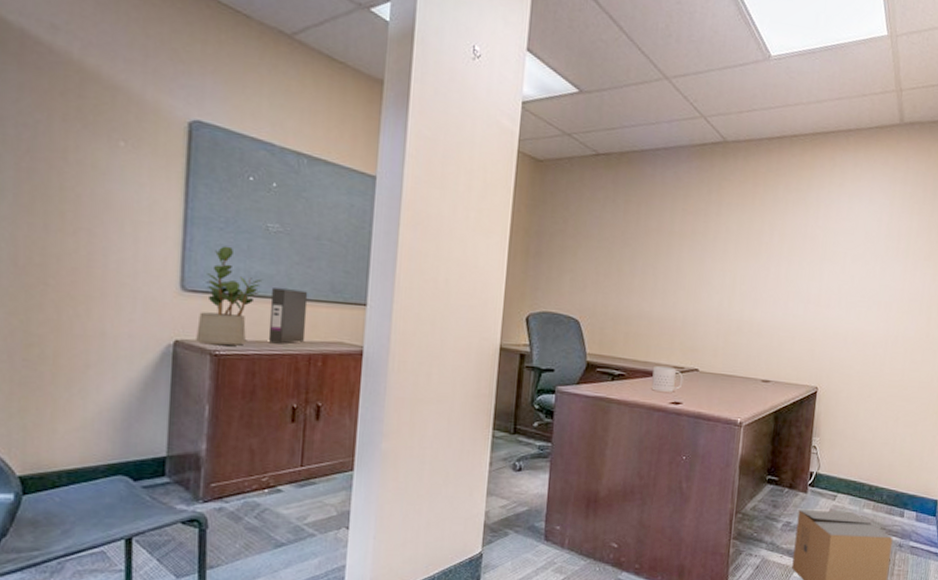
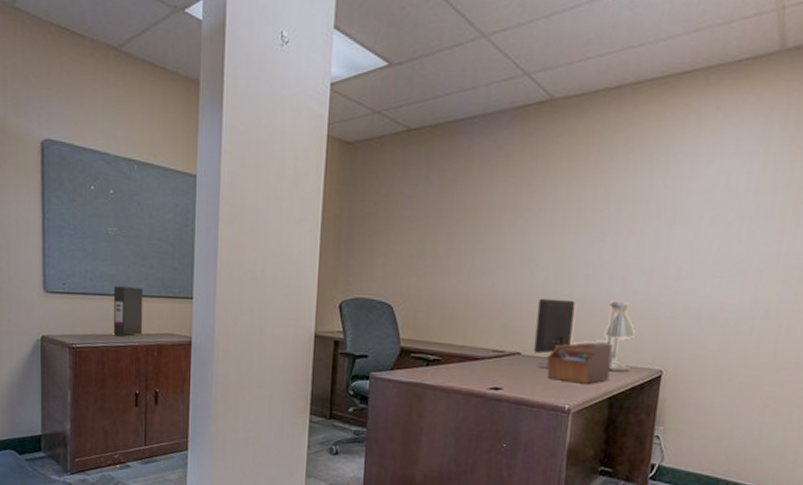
potted plant: present [196,246,261,346] -> none [58,250,105,340]
mug: present [651,366,684,393] -> none [469,351,504,379]
computer monitor: none [709,319,746,385] -> present [533,298,576,369]
sewing box: none [721,360,778,399] -> present [546,341,614,384]
desk lamp: none [771,324,795,388] -> present [605,300,635,371]

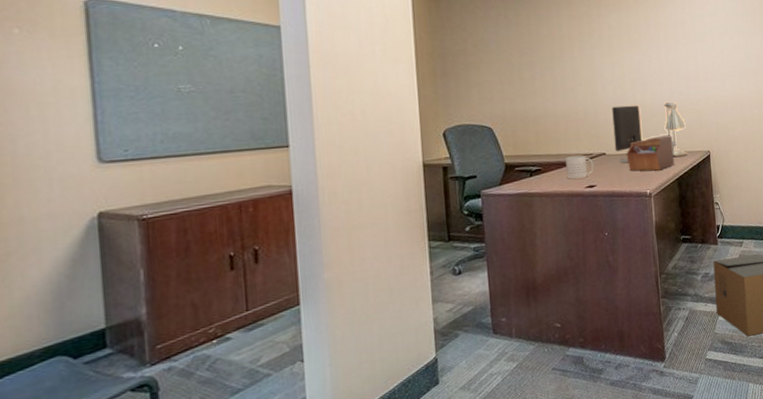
binder: present [114,286,143,337] -> none [193,143,233,199]
mug: none [469,351,504,379] -> present [566,156,594,180]

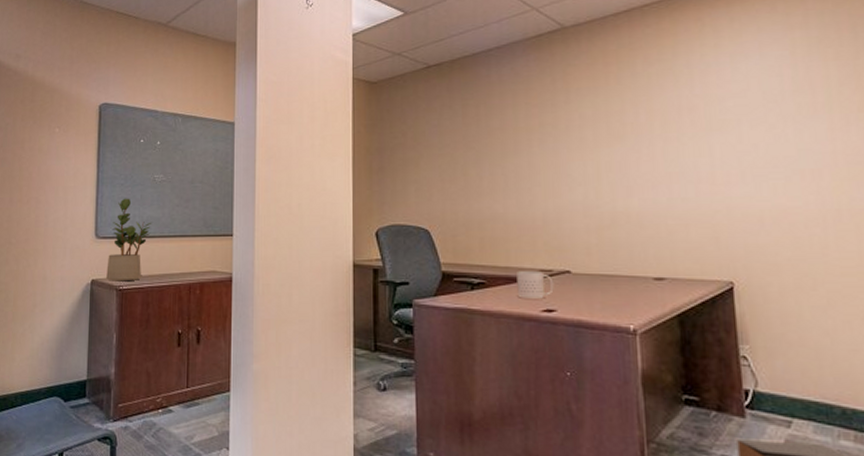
potted plant: none [120,112,180,211] -> present [106,198,151,282]
computer monitor: present [612,105,642,164] -> none [581,213,623,287]
sewing box: present [626,135,675,172] -> none [600,255,674,301]
desk lamp: present [664,101,688,157] -> none [658,210,696,285]

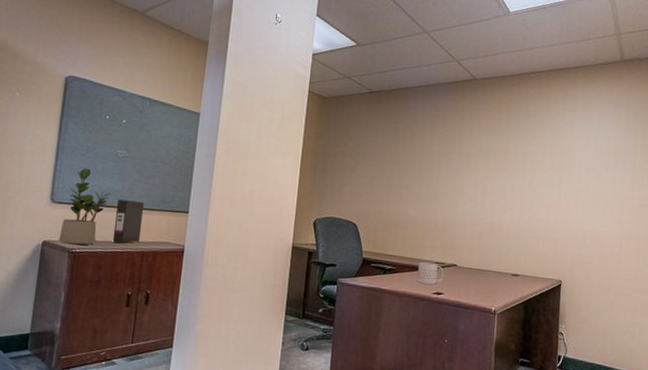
binder: none [159,228,187,277] -> present [113,200,145,244]

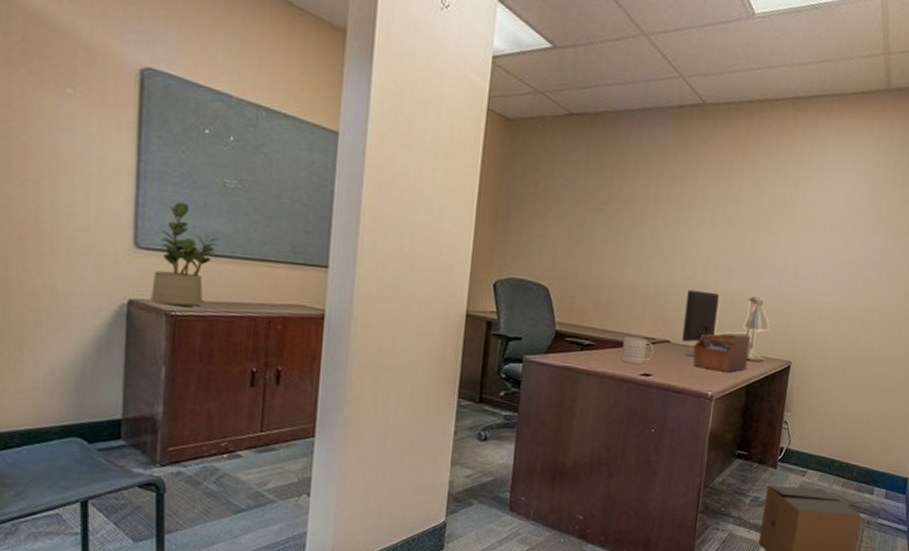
binder: present [113,200,145,244] -> none [227,247,268,306]
computer monitor: none [466,222,496,278] -> present [681,289,720,357]
sewing box: none [476,257,526,291] -> present [692,333,752,373]
desk lamp: none [519,226,540,281] -> present [744,295,769,362]

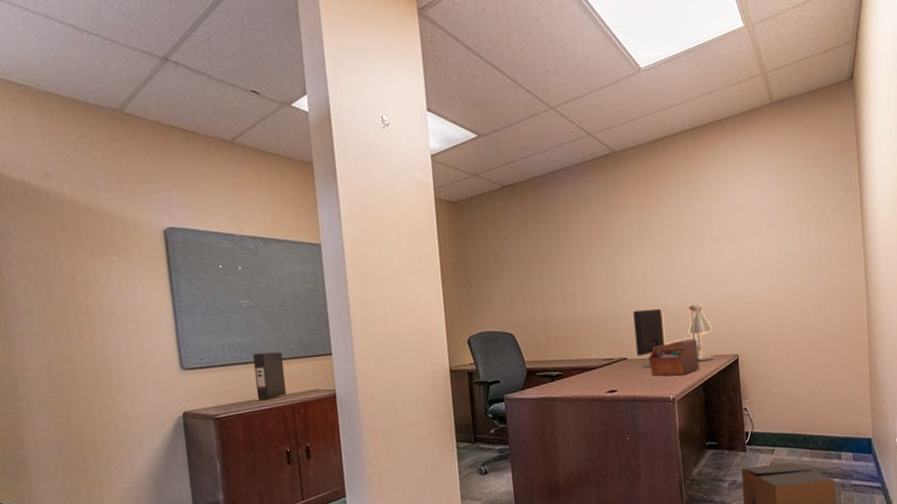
potted plant: present [151,202,218,307] -> none [199,326,243,412]
binder: none [227,247,268,306] -> present [253,352,287,401]
mug: present [621,337,655,365] -> none [586,361,615,385]

